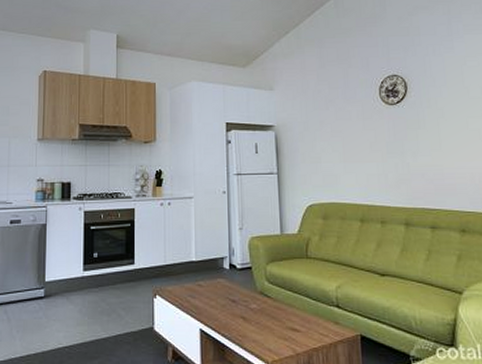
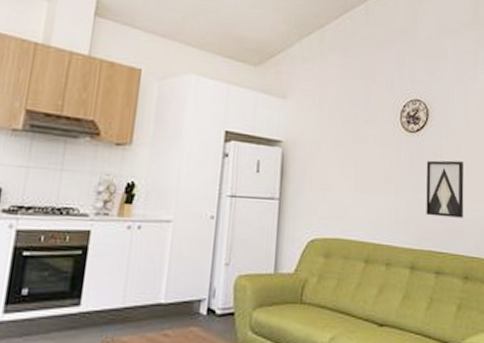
wall art: none [411,125,454,177] -> present [426,160,464,218]

